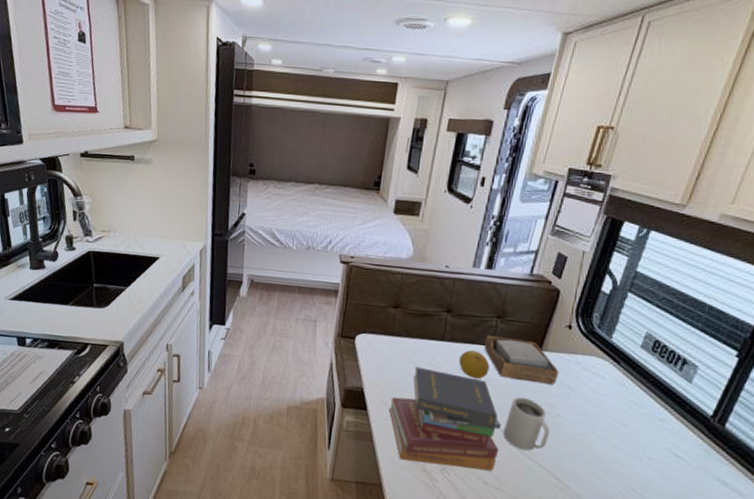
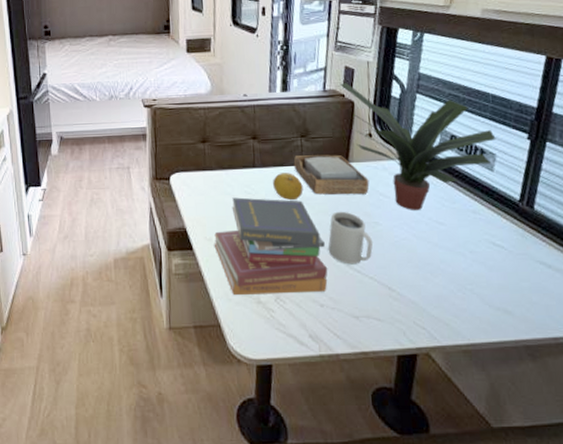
potted plant: none [548,269,703,409] -> present [340,83,496,210]

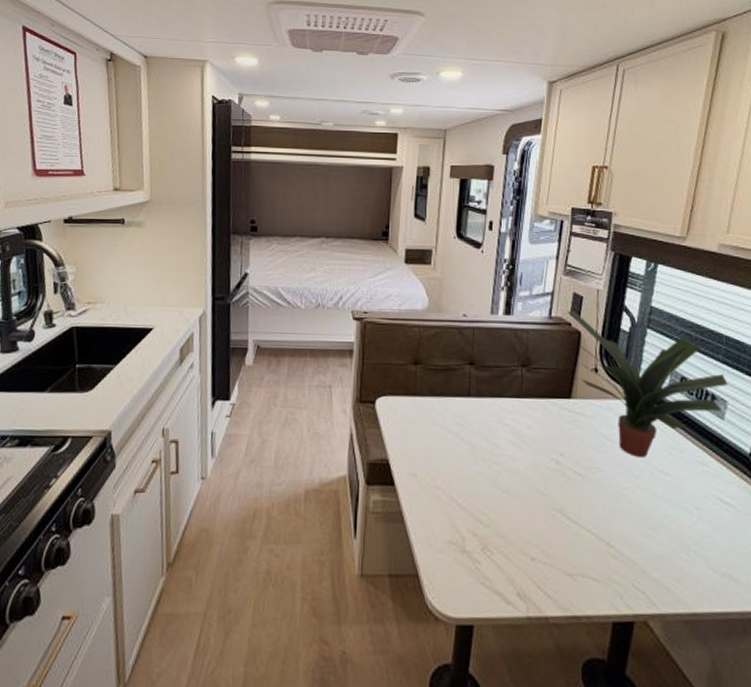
books: present [214,197,328,296] -> none [418,429,542,543]
fruit: present [273,173,303,200] -> none [488,405,521,436]
napkin holder: present [293,154,370,195] -> none [512,387,592,436]
mug: present [328,211,373,265] -> none [543,452,593,514]

